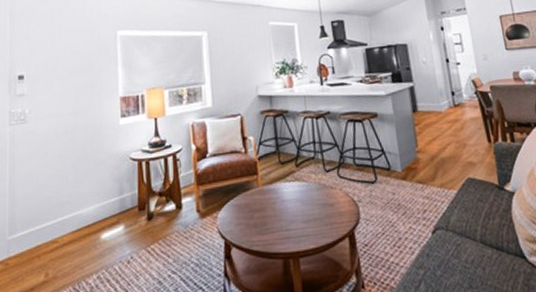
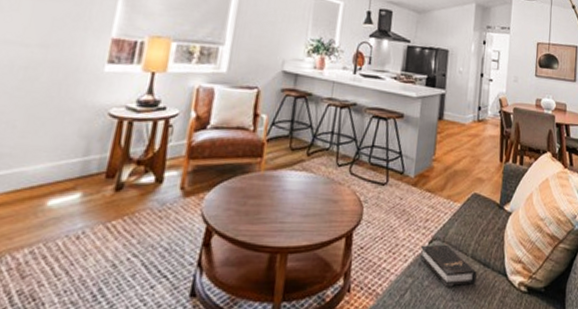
hardback book: none [425,232,492,275] -> present [420,244,477,287]

